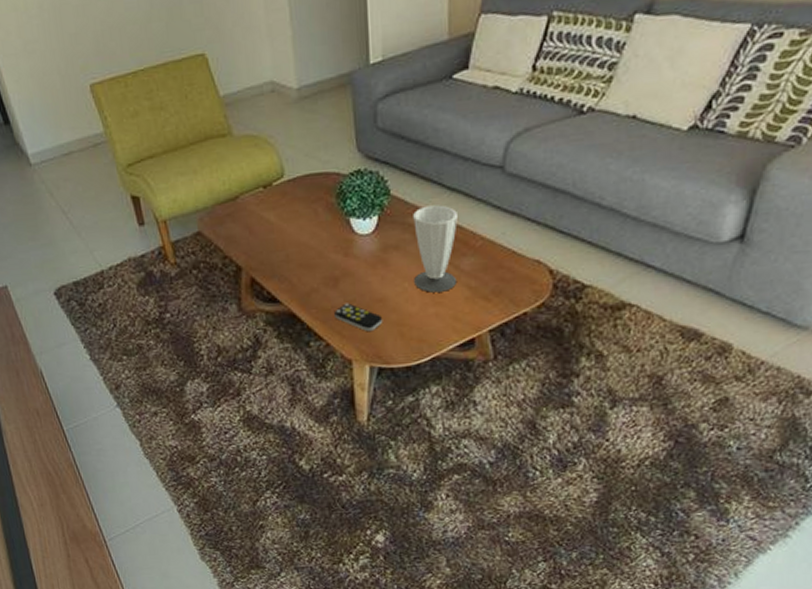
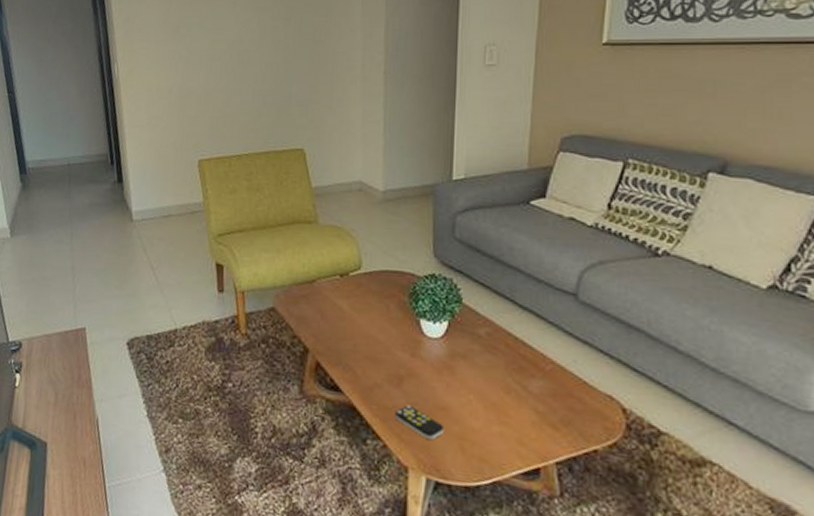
cup: present [413,205,458,293] -> none [480,320,528,412]

